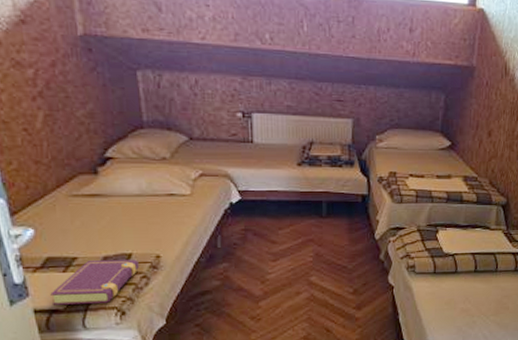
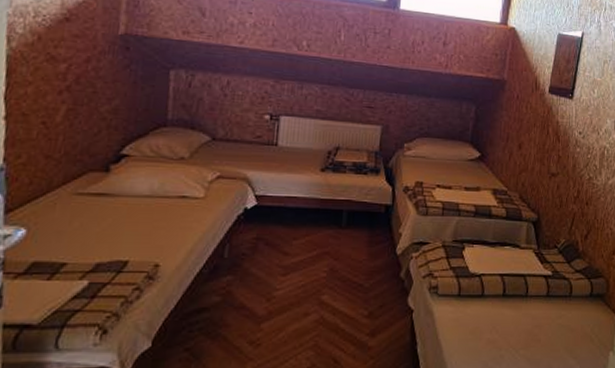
book: present [50,259,139,305] -> none [25,268,134,319]

